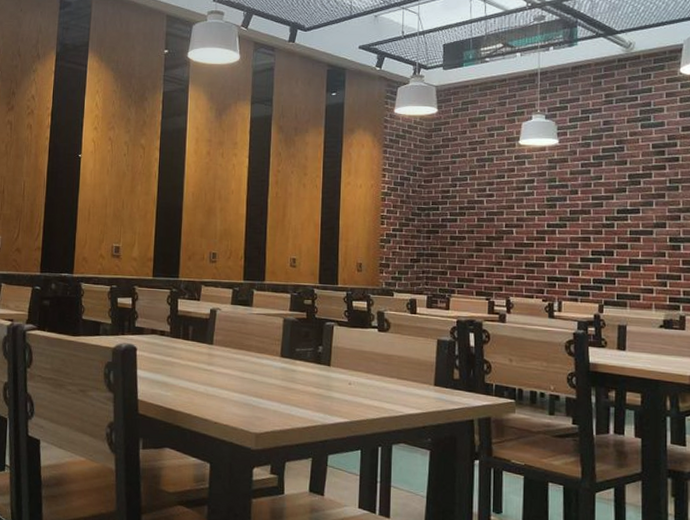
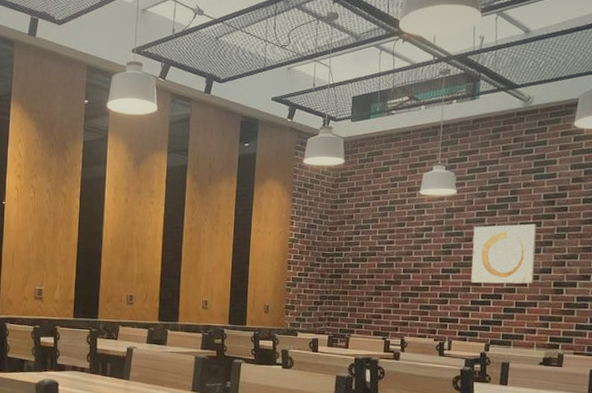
wall art: none [578,175,648,240] -> present [471,224,537,284]

